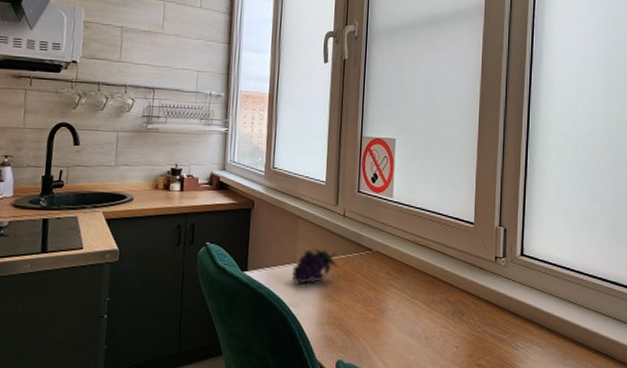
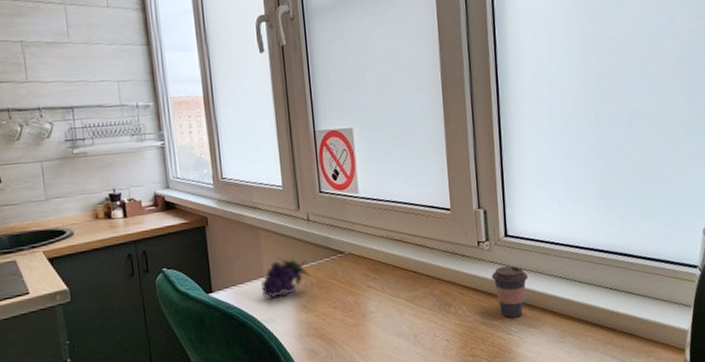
coffee cup: none [504,284,538,334] -> present [491,266,528,318]

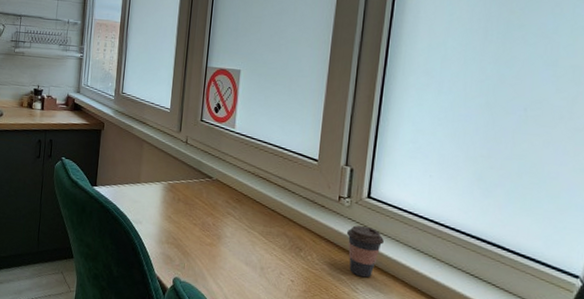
fruit: present [261,257,309,298] -> none [135,168,178,203]

